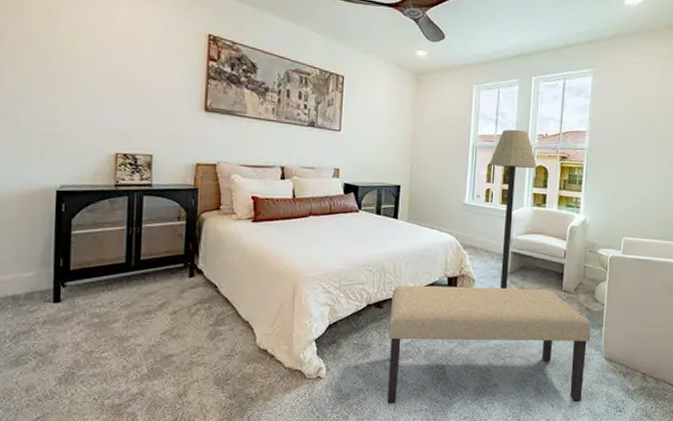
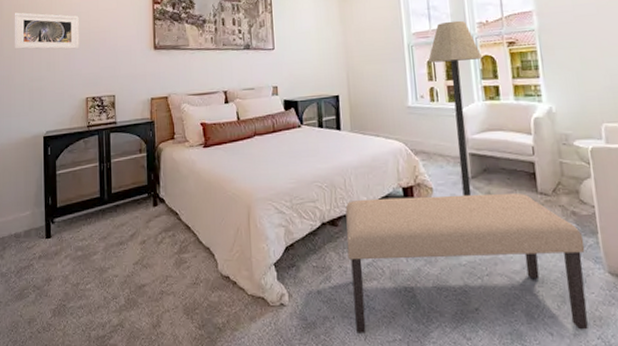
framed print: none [21,40,112,97] -> present [14,12,79,50]

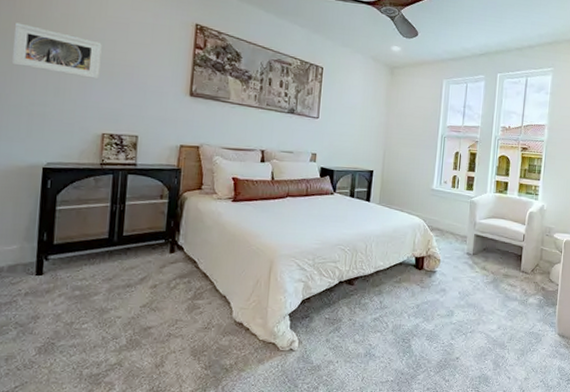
bench: present [345,193,588,334] -> none [356,264,546,375]
floor lamp: present [427,20,483,196] -> none [455,121,501,269]

